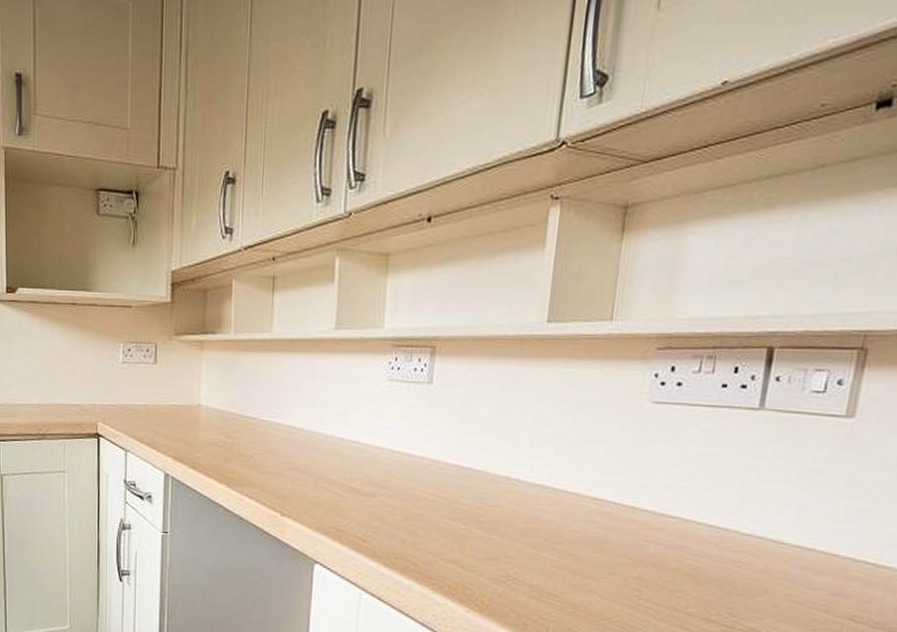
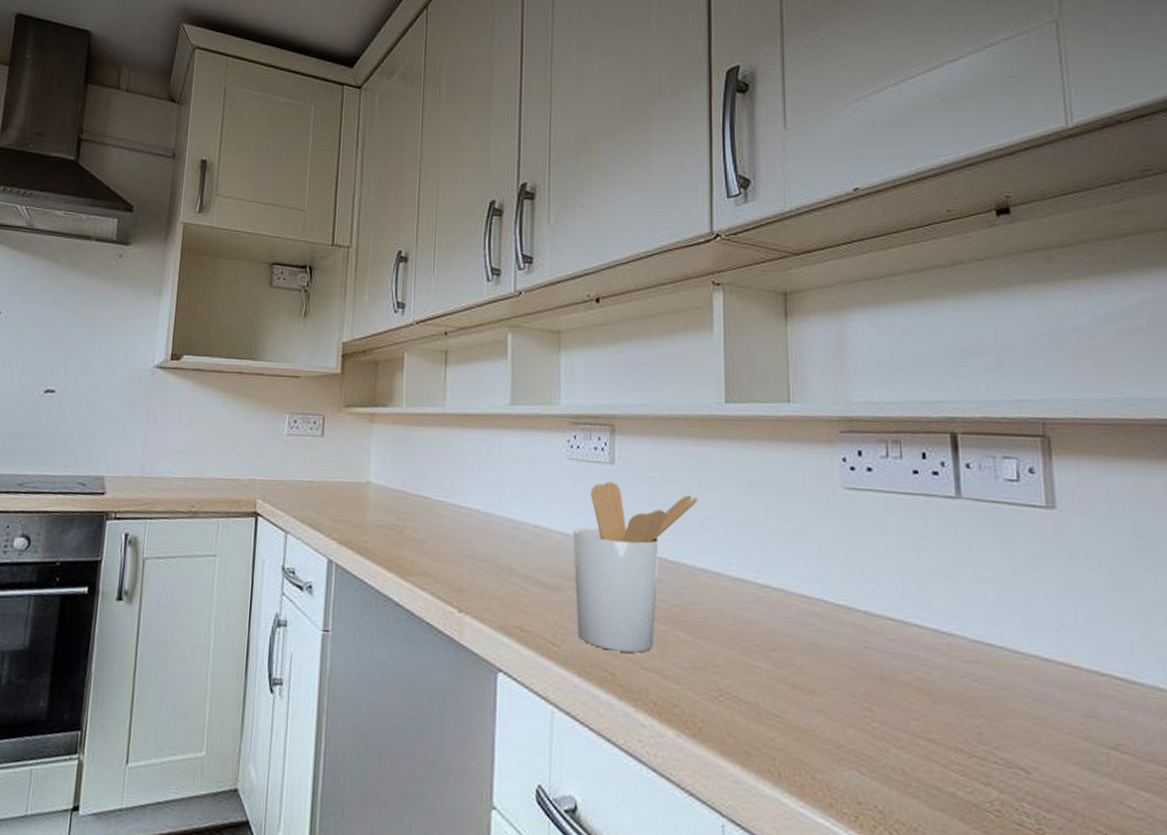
utensil holder: none [386,400,508,547] -> present [573,482,697,653]

